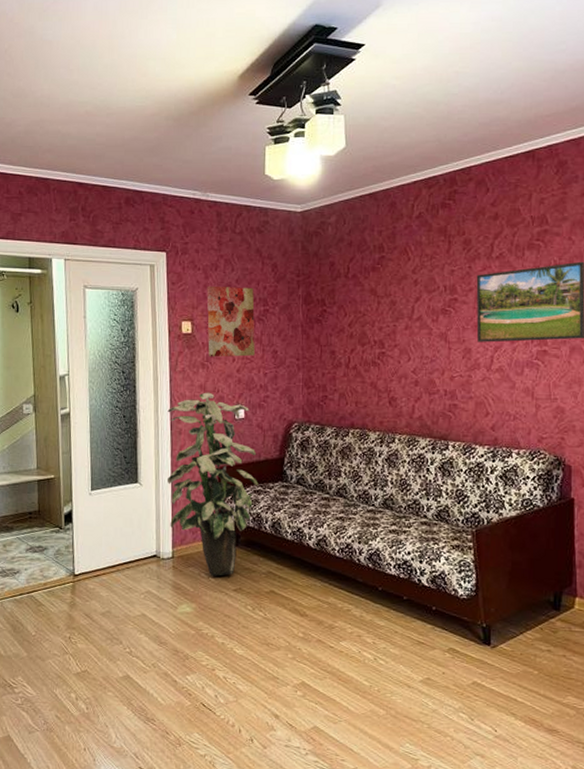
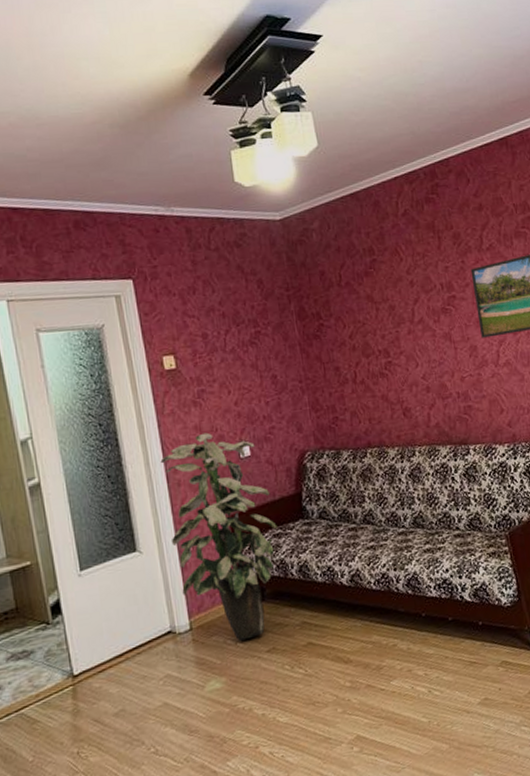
wall art: present [206,285,255,357] -> none [186,308,252,393]

